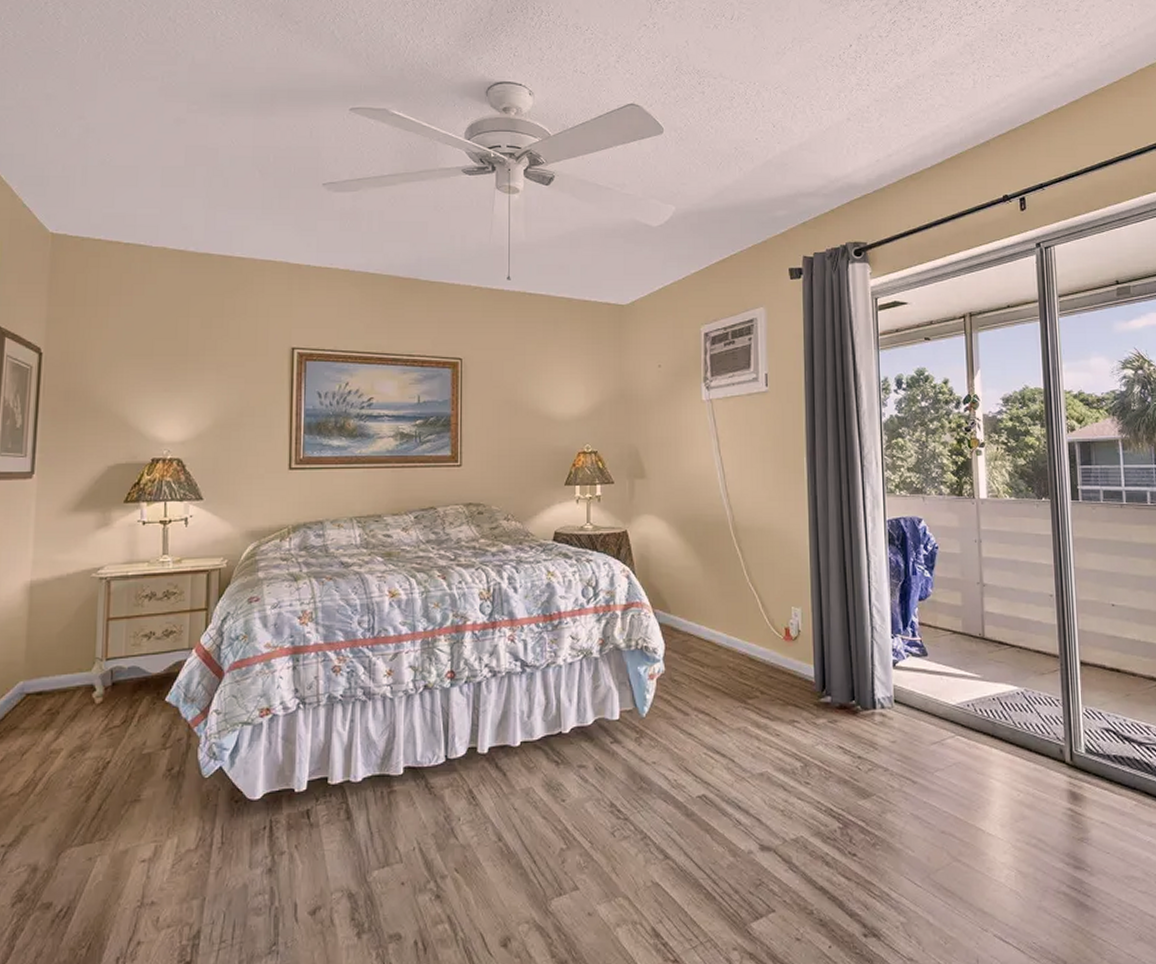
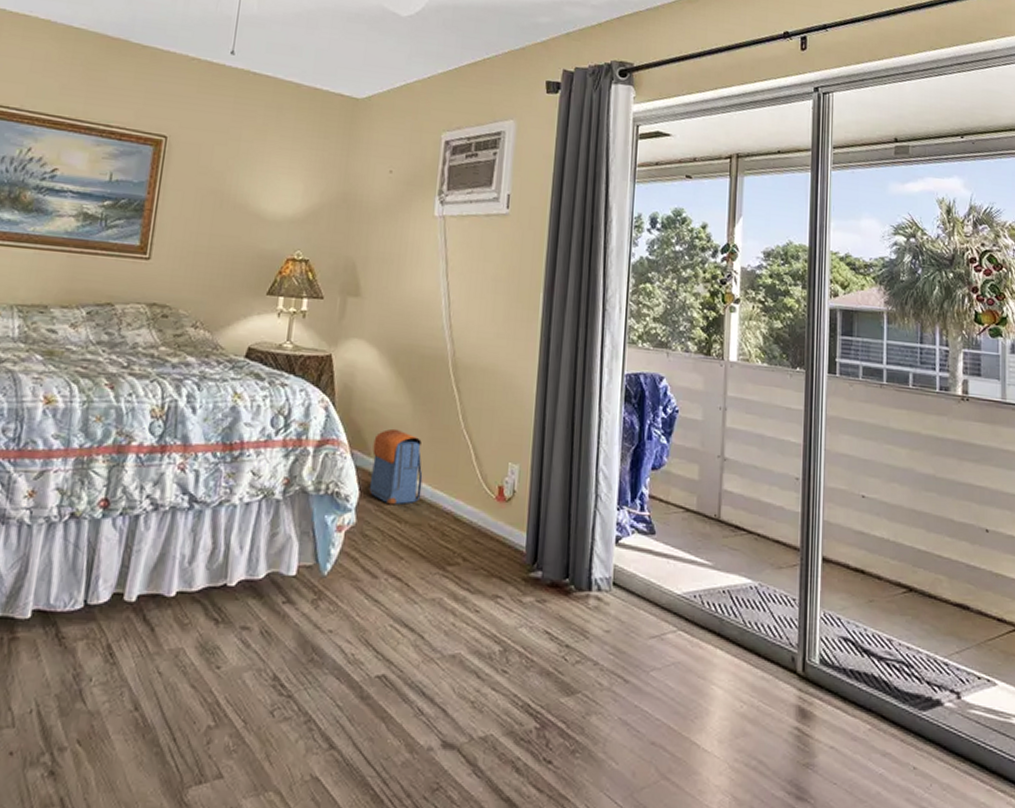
backpack: none [672,588,718,653] -> present [368,428,423,505]

